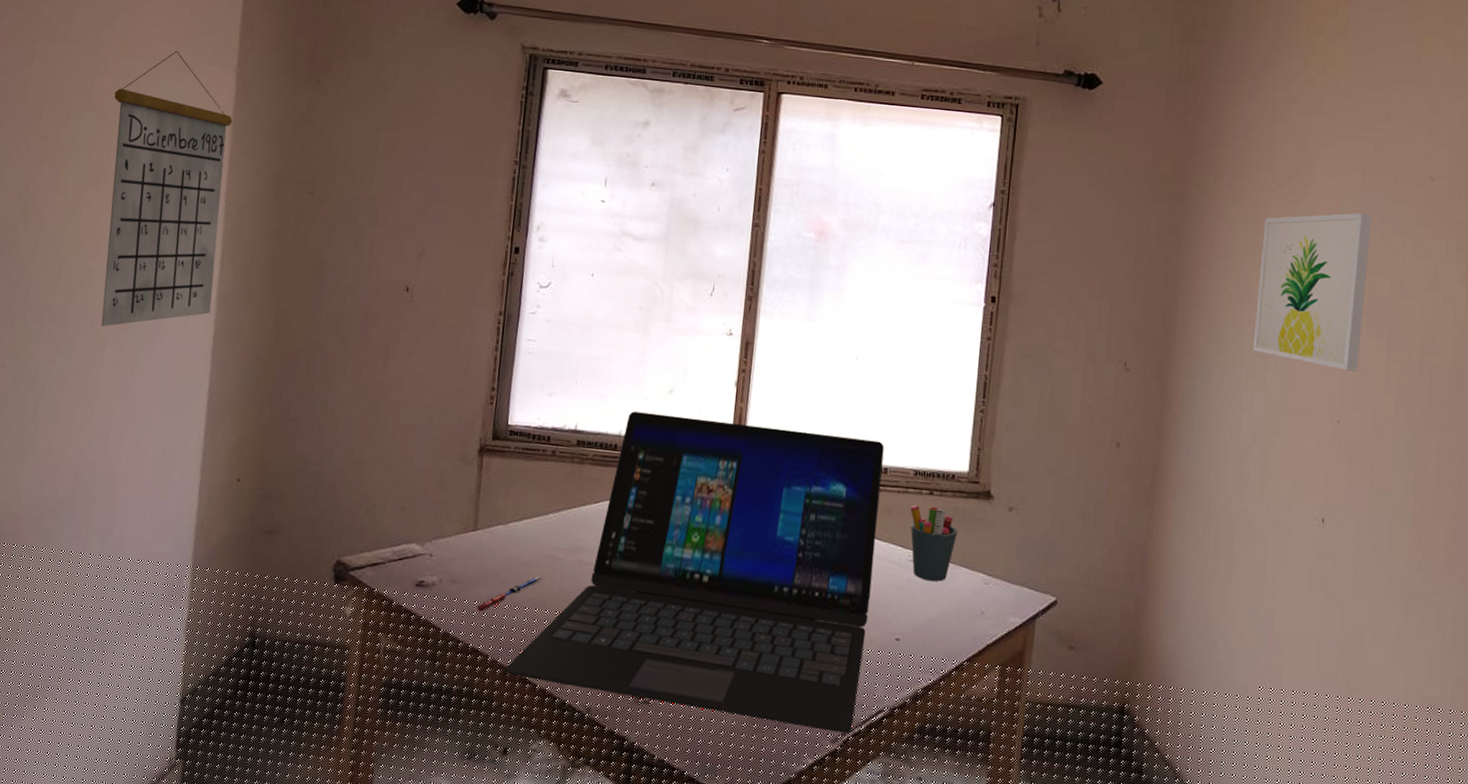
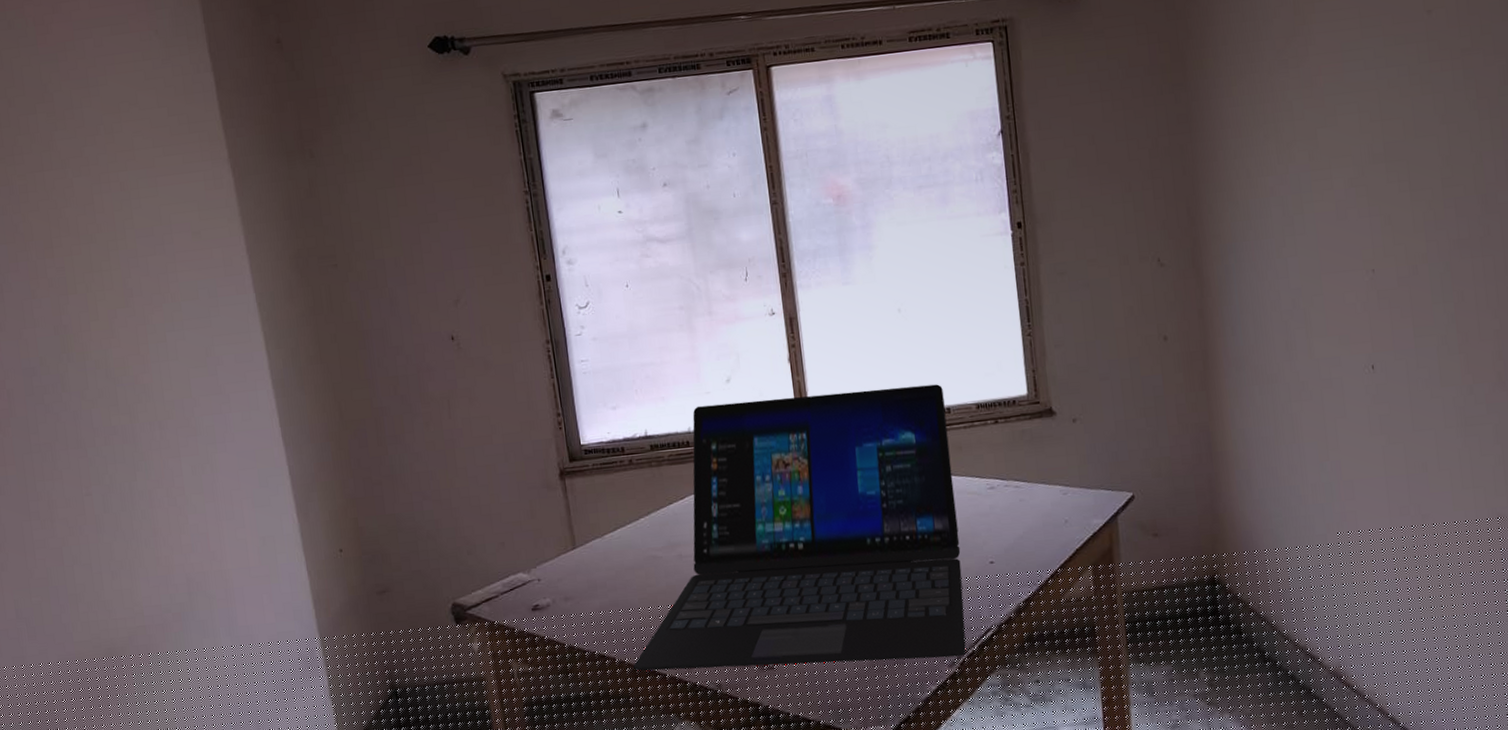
calendar: present [101,50,233,327] -> none [117,154,270,437]
pen: present [476,575,542,612] -> none [593,576,648,621]
pen holder: present [910,504,958,582] -> none [979,433,1029,504]
wall art: present [1252,212,1373,371] -> none [1270,60,1384,221]

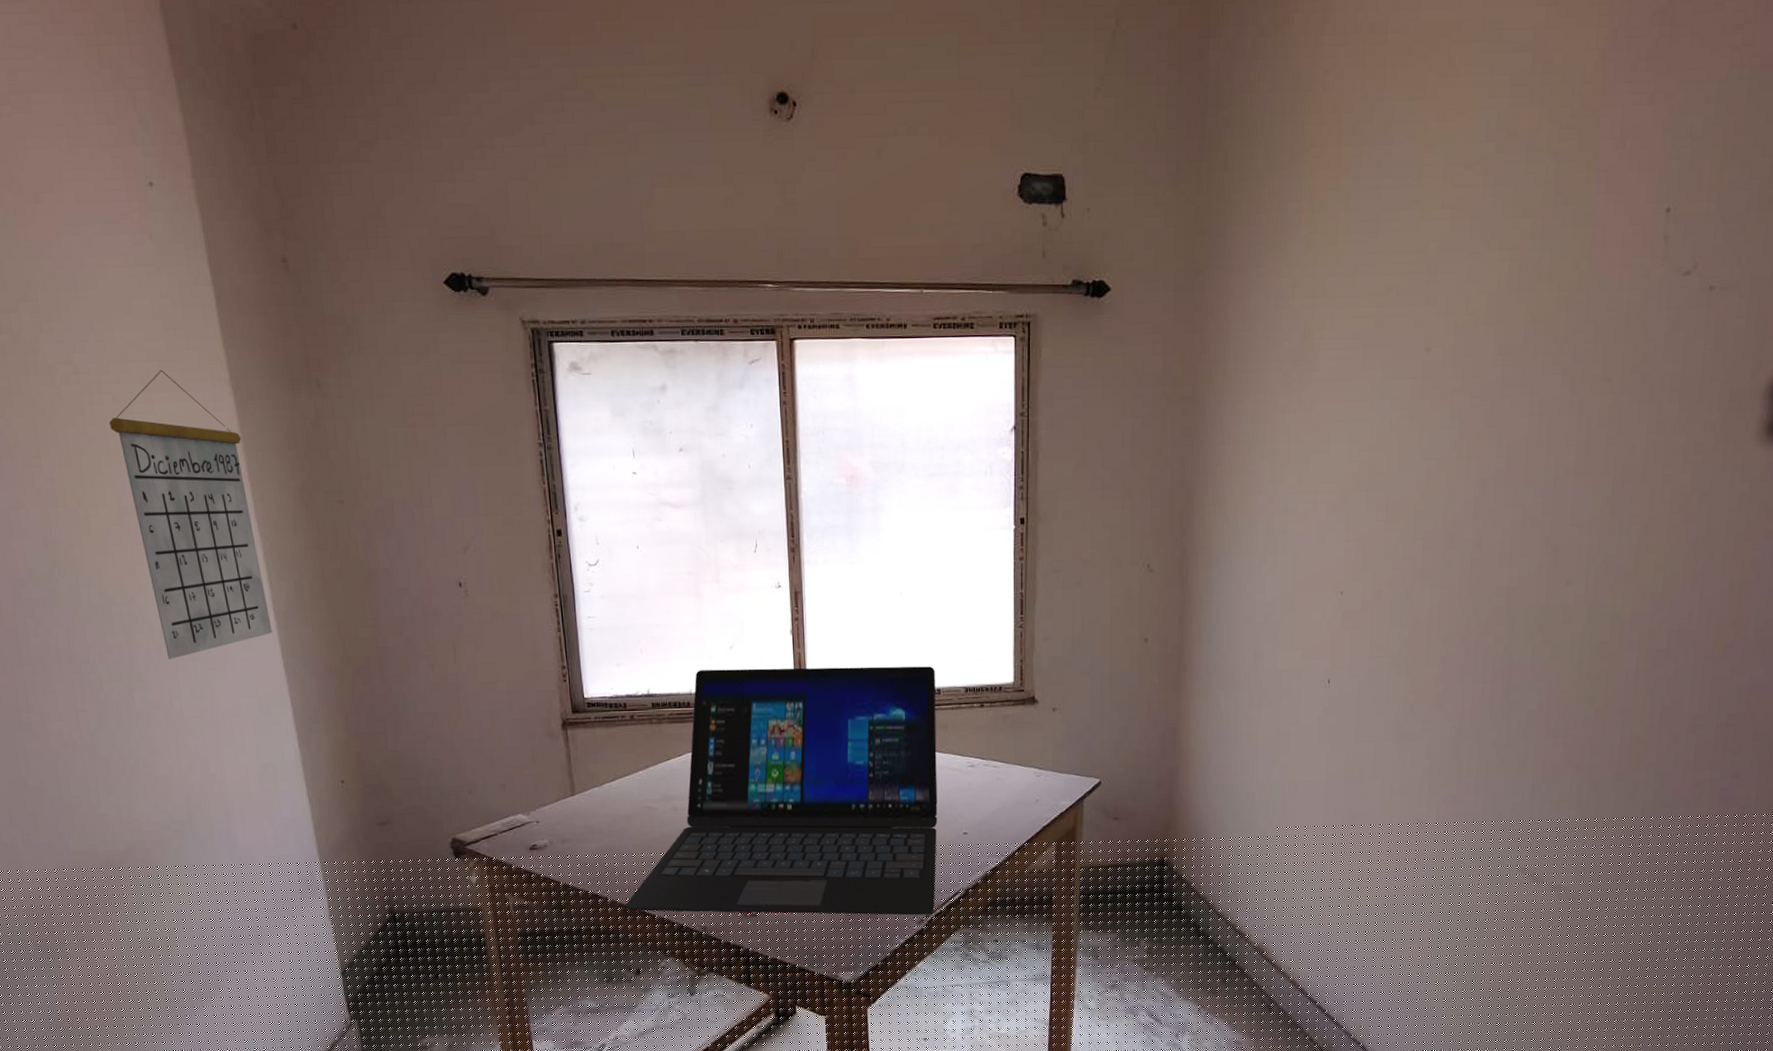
calendar: none [117,154,270,437] -> present [109,369,273,659]

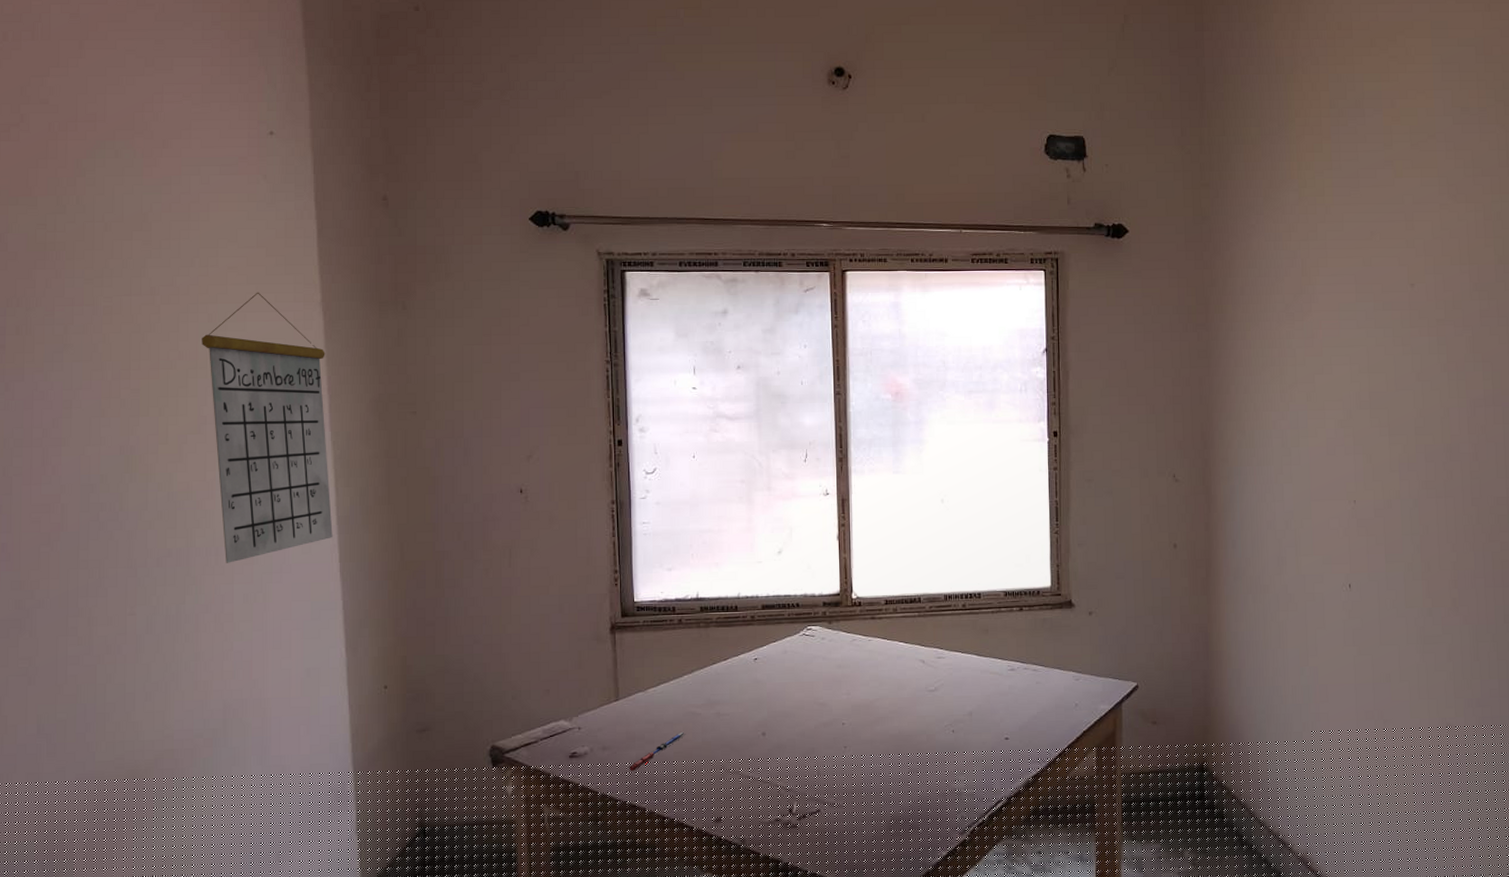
pen: none [588,825,643,863] -> present [629,731,685,771]
laptop: present [624,666,938,915] -> none [662,571,979,826]

